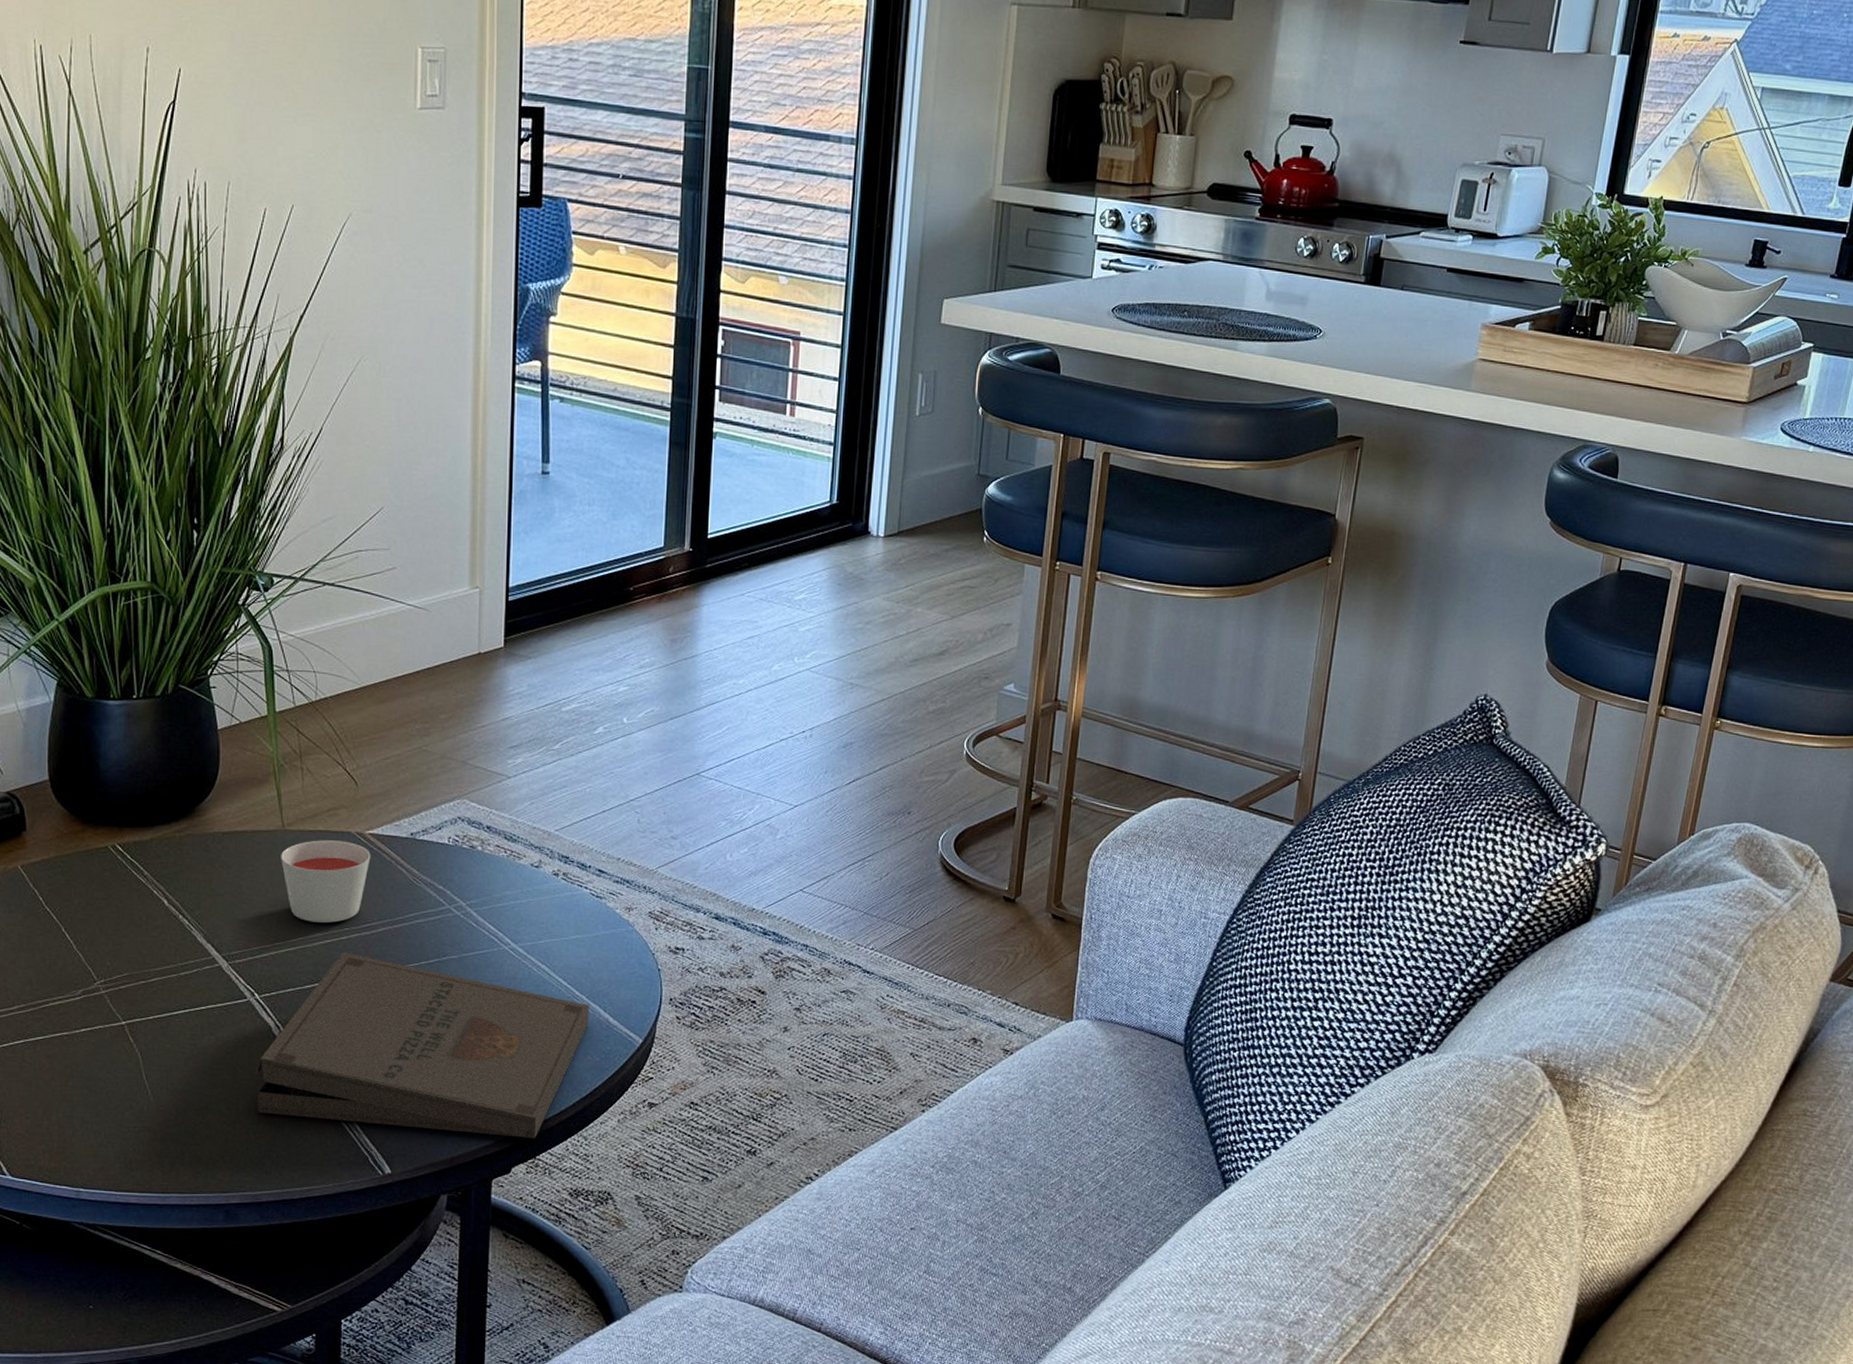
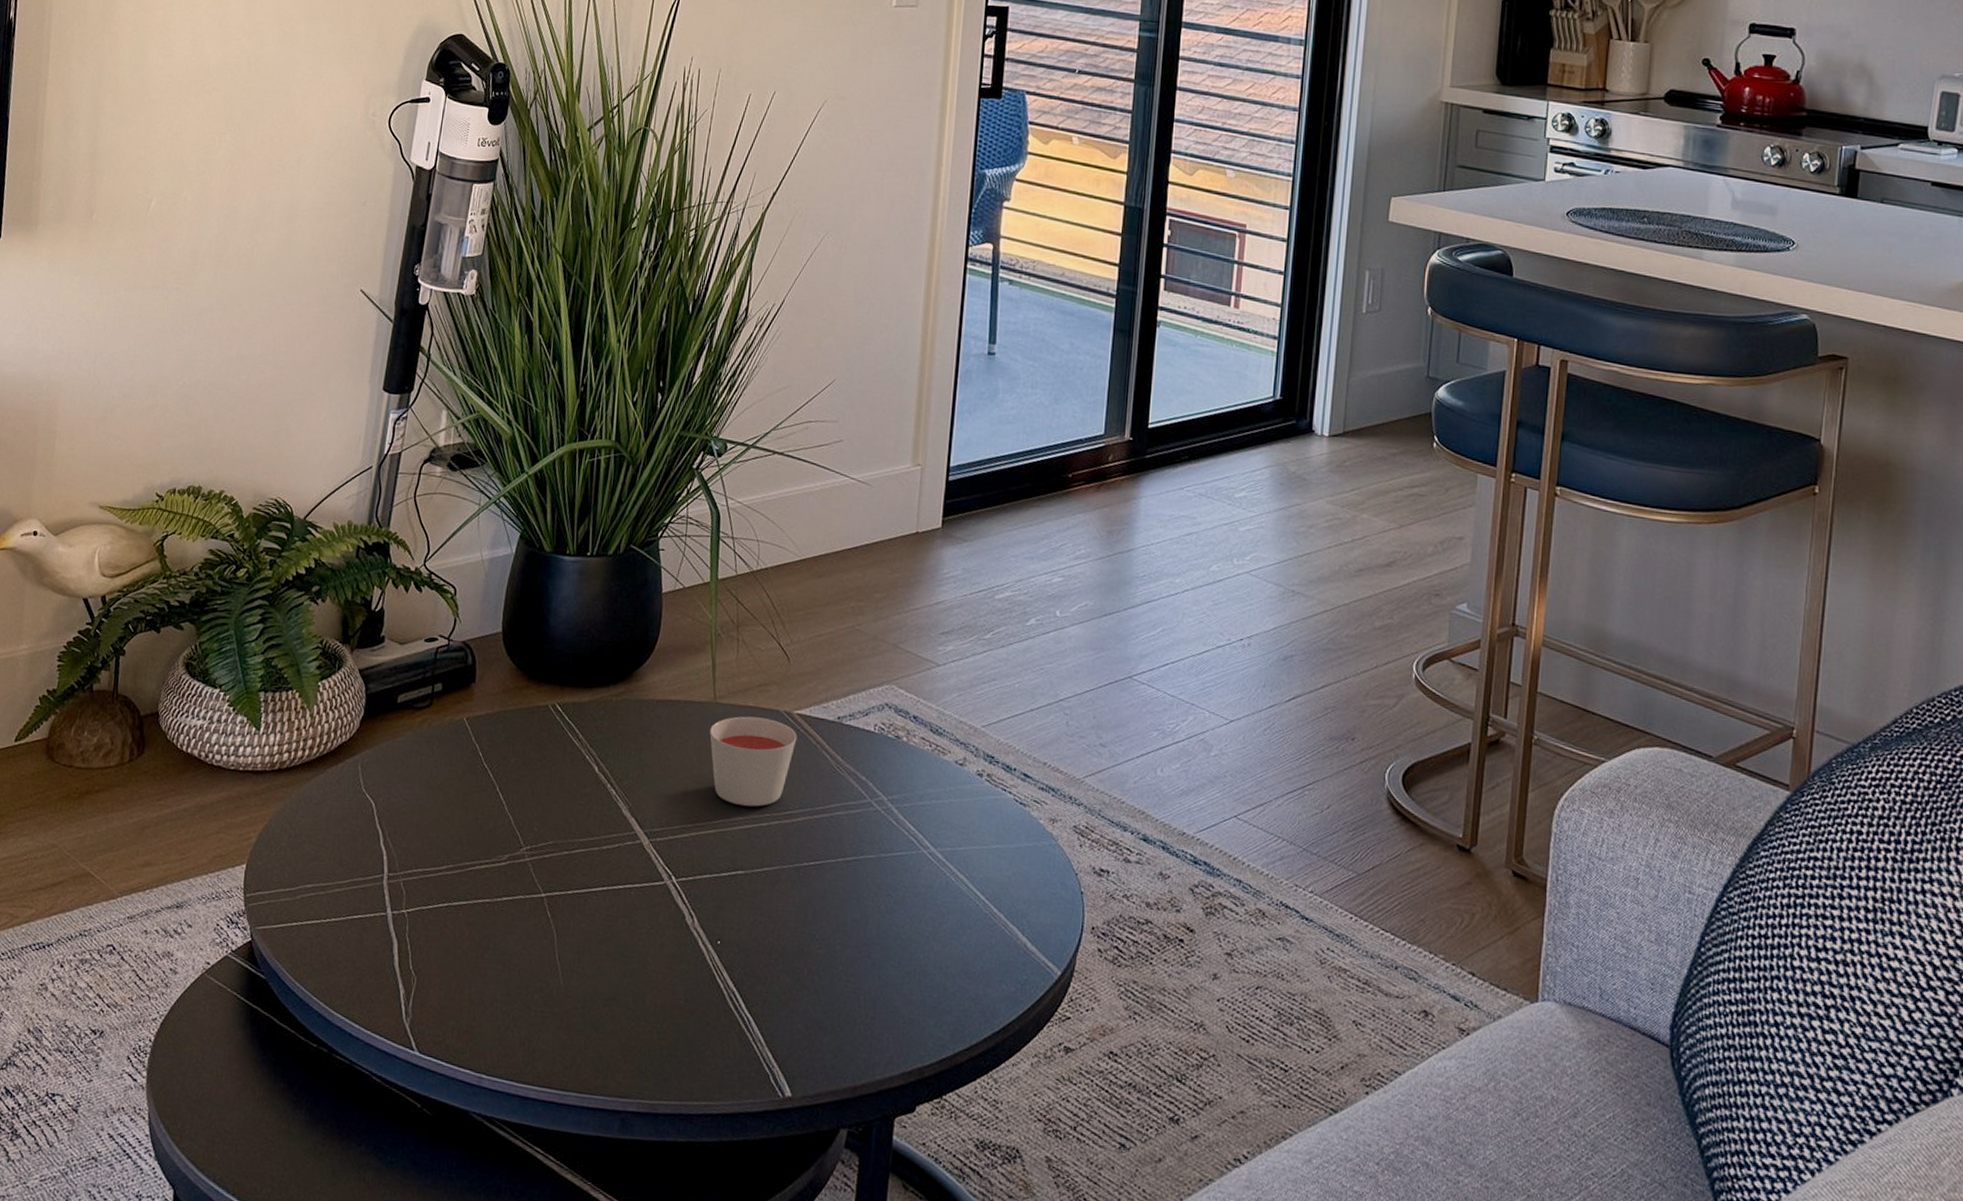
pizza box: present [255,952,589,1139] -> none [663,840,1007,1075]

